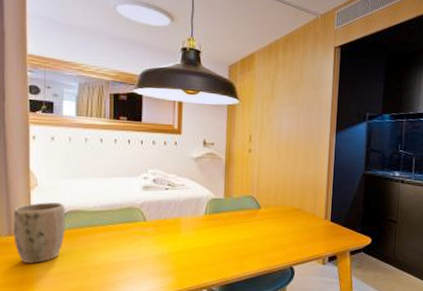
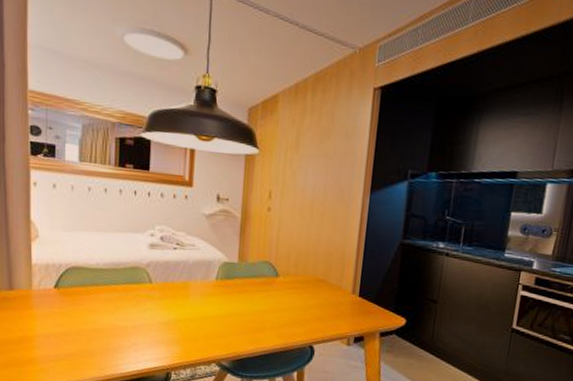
plant pot: present [12,202,65,263] -> none [12,256,67,322]

